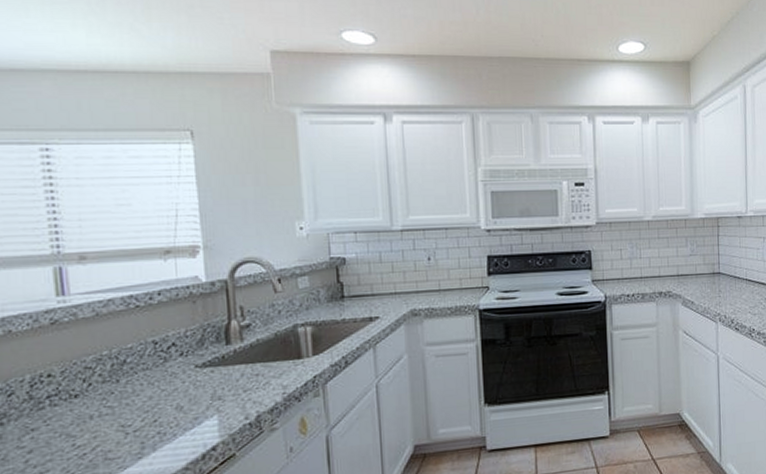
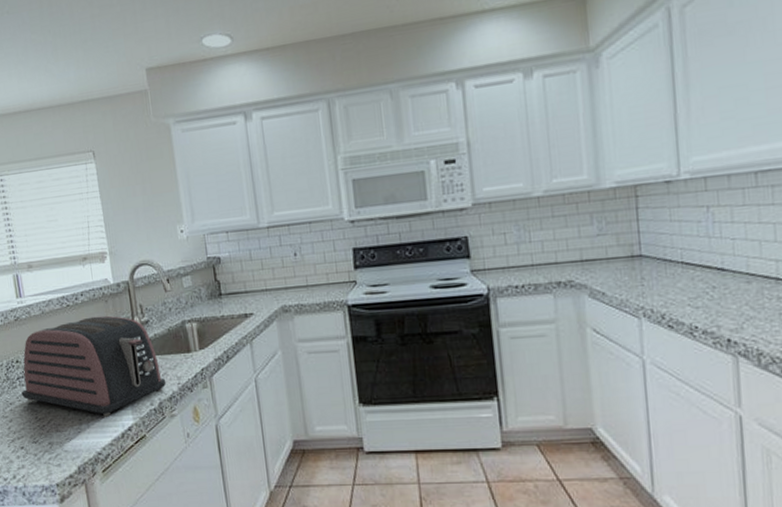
toaster: none [52,318,268,437] -> present [21,316,167,417]

